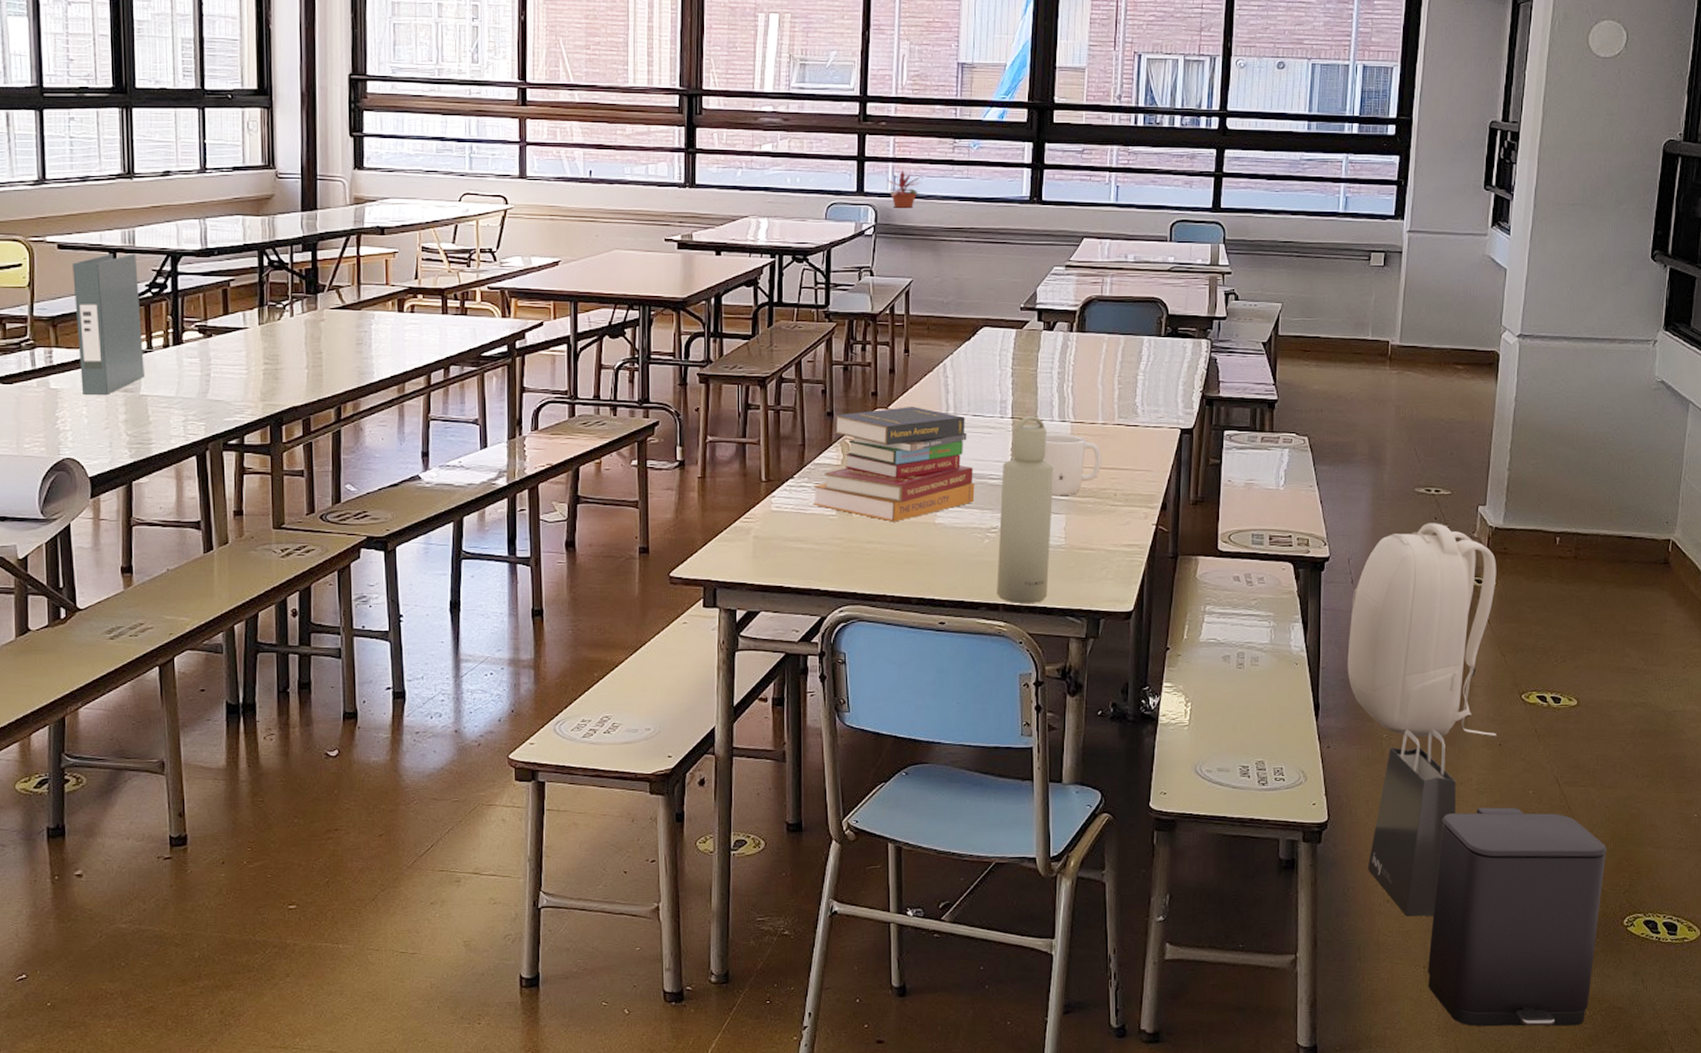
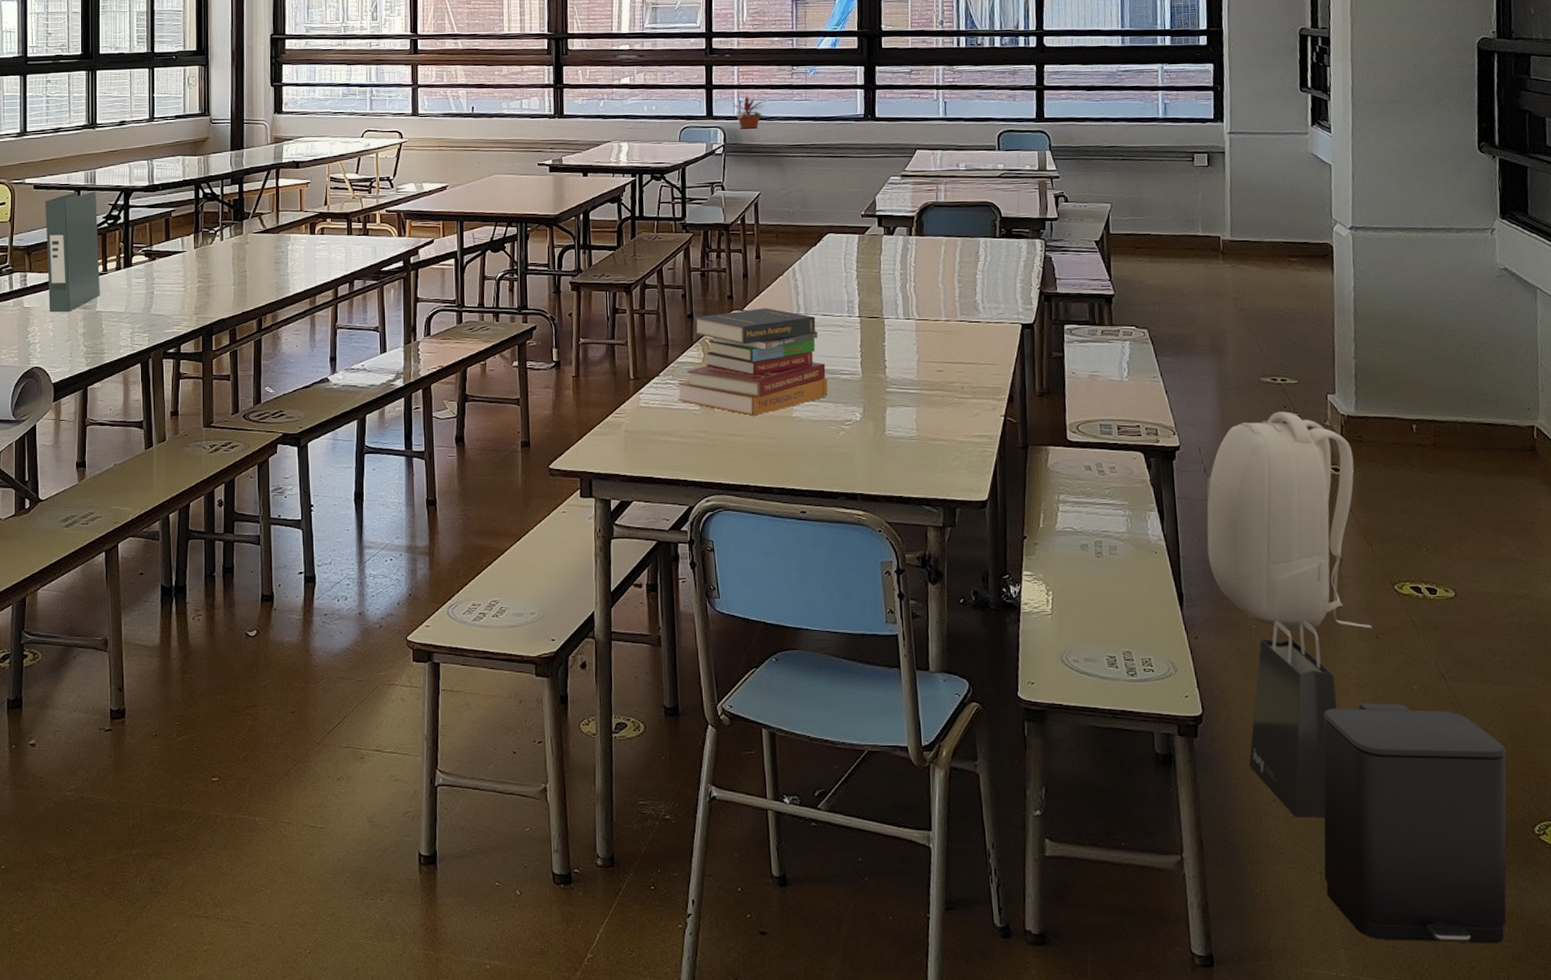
bottle: present [997,416,1054,603] -> none [853,314,903,493]
mug: present [1042,434,1102,495] -> none [890,330,948,389]

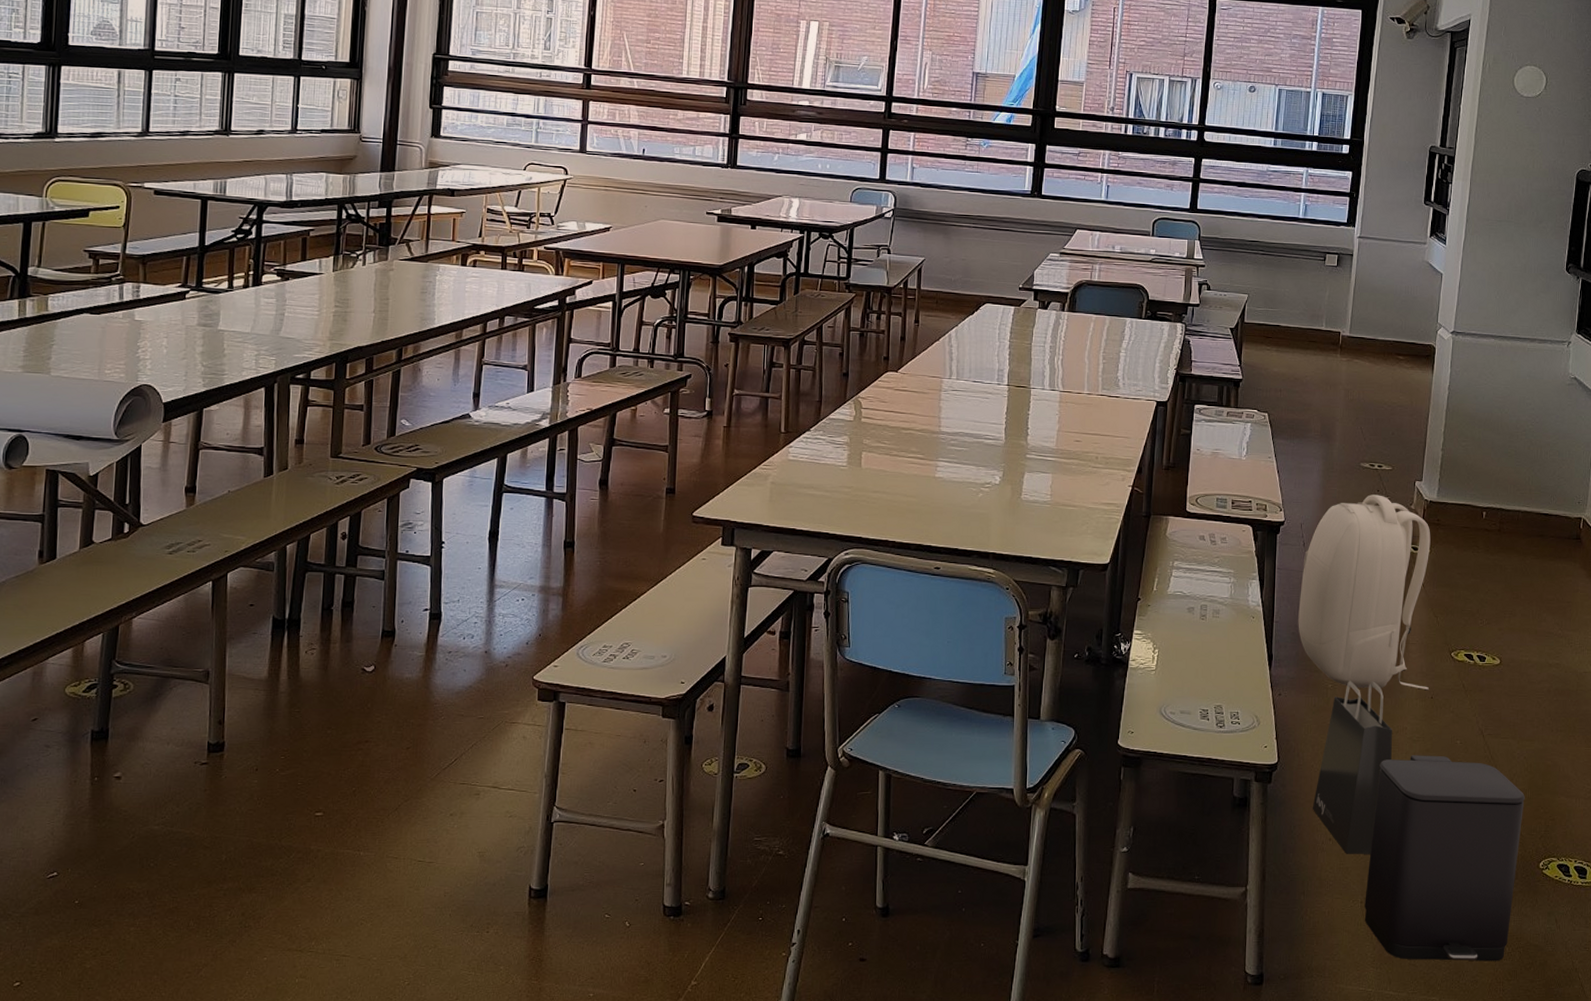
binder: present [45,191,100,312] -> none [164,201,226,328]
books: present [677,308,828,416] -> none [825,371,972,474]
potted plant: present [733,95,766,130] -> none [906,162,938,197]

